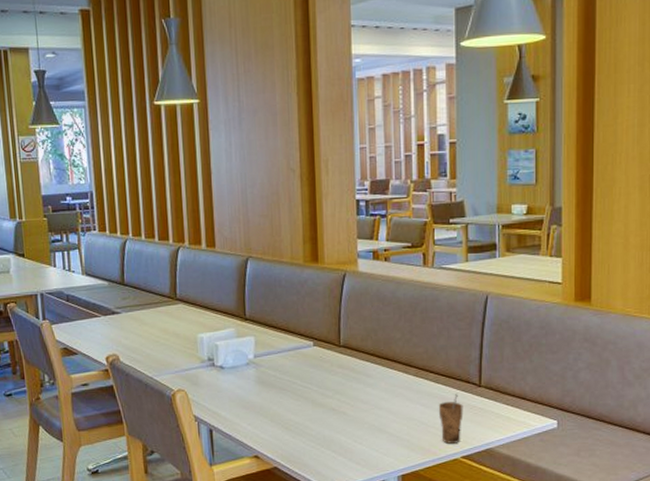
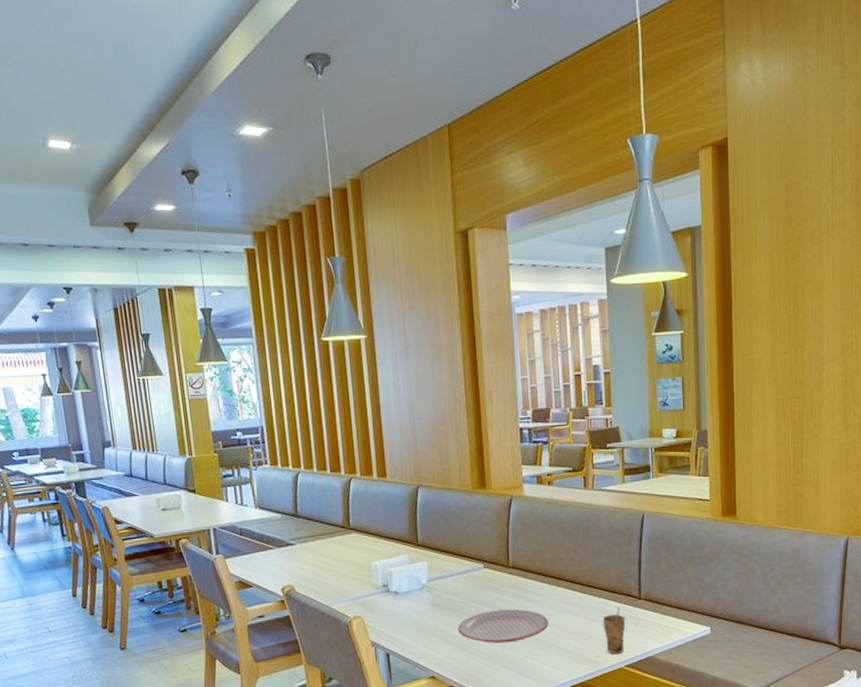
plate: none [284,390,380,426] -> present [458,609,549,644]

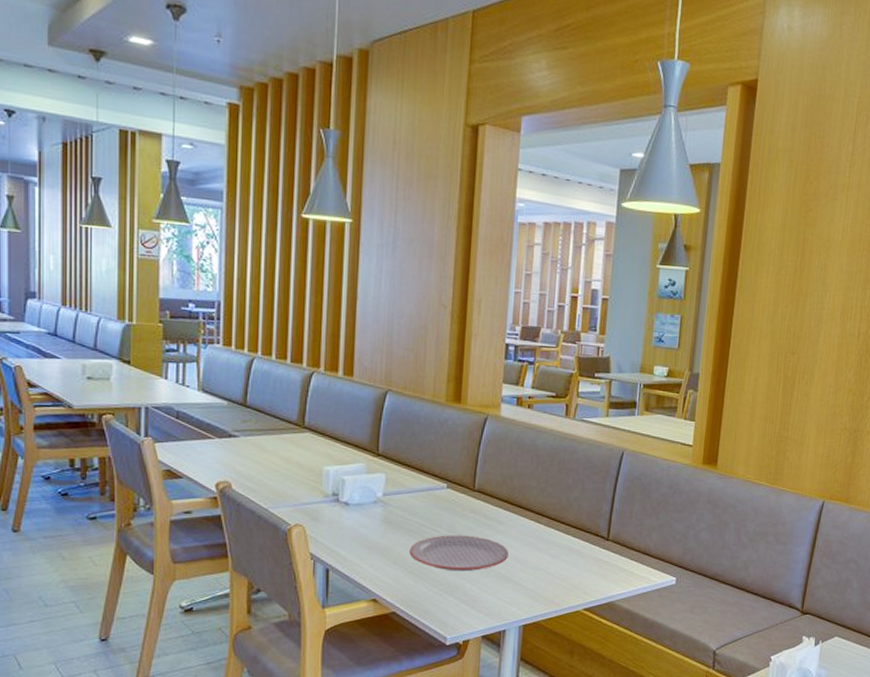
cup: present [602,606,626,654] -> none [565,545,590,595]

